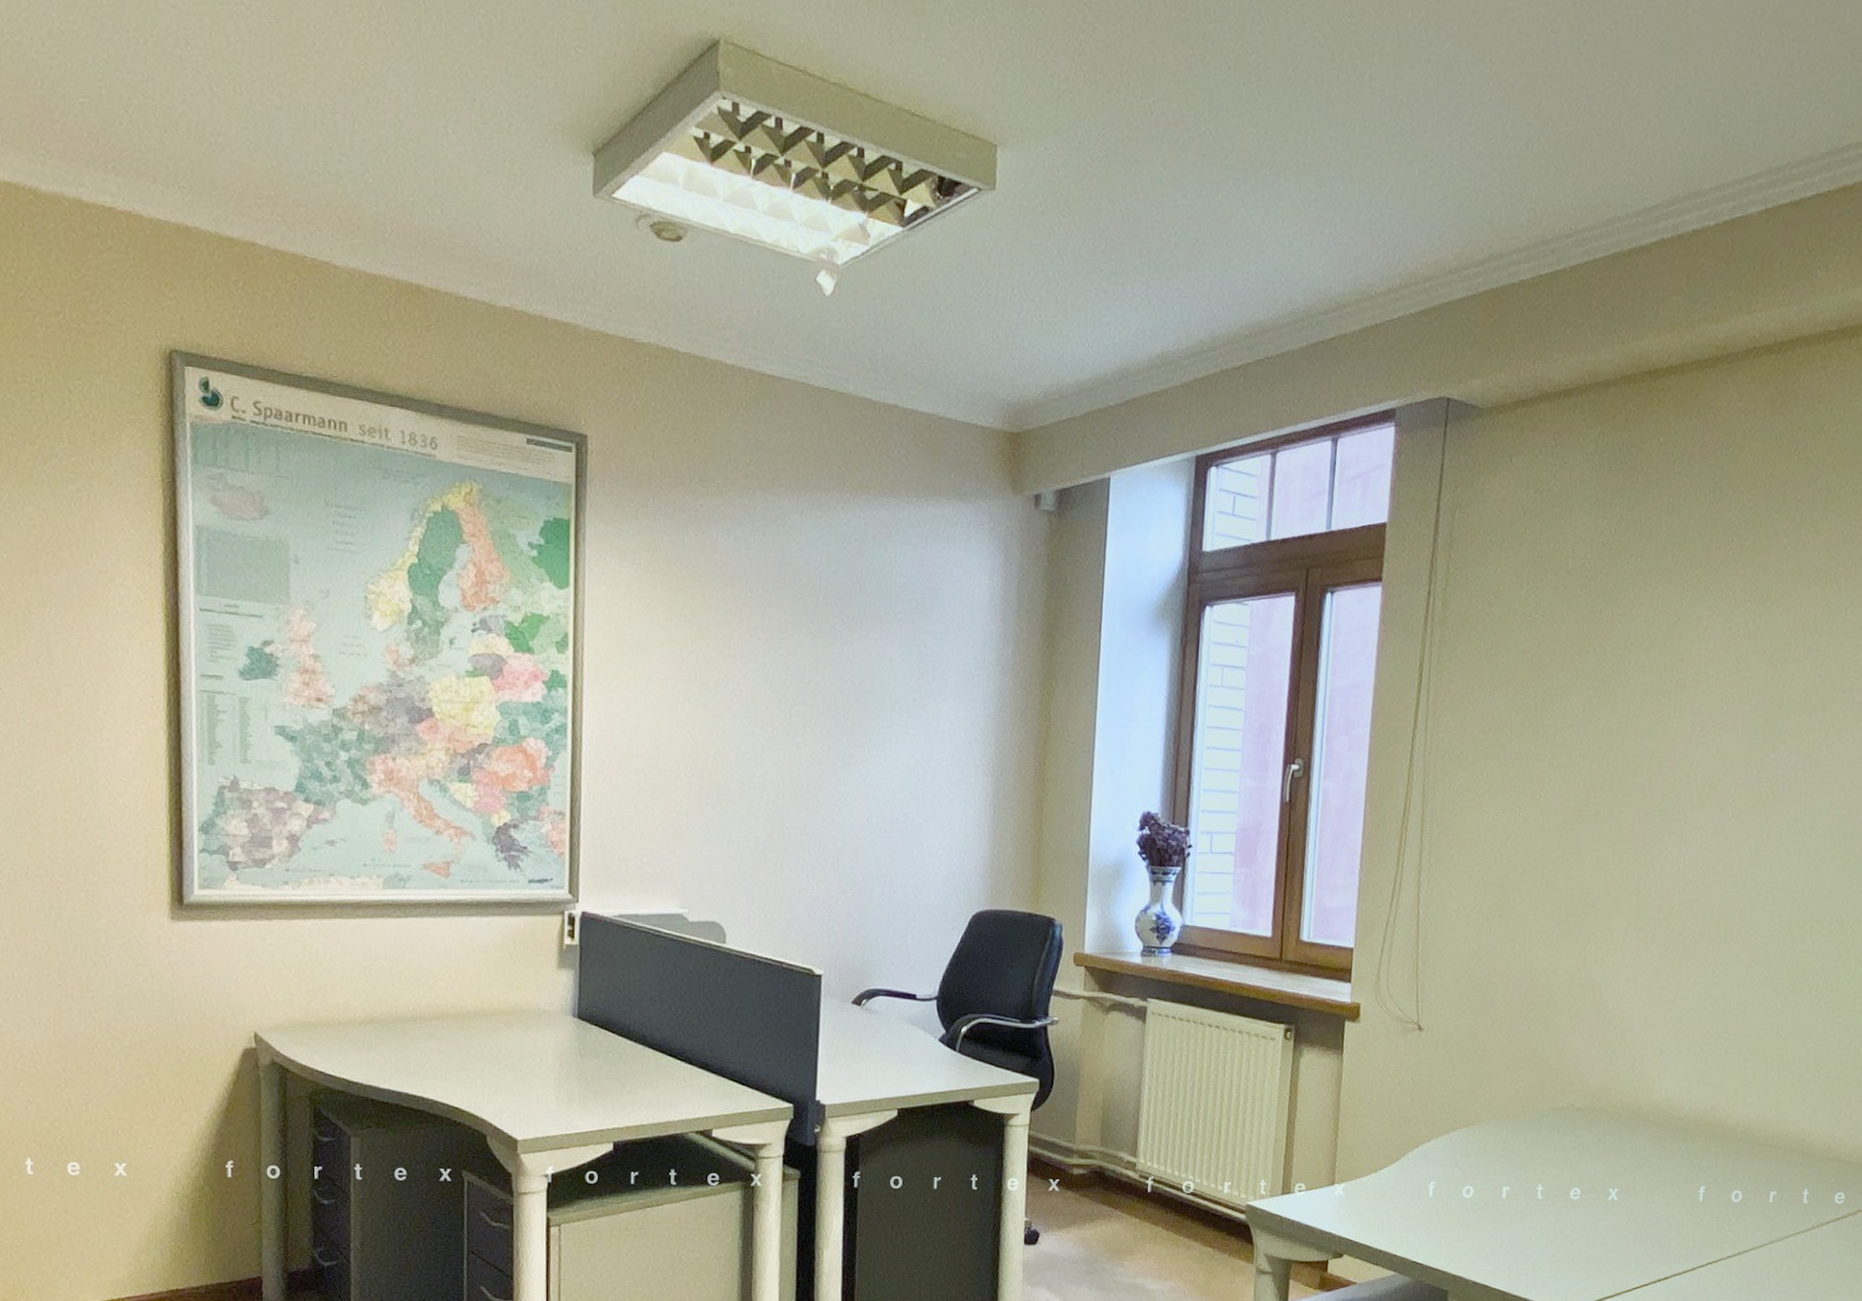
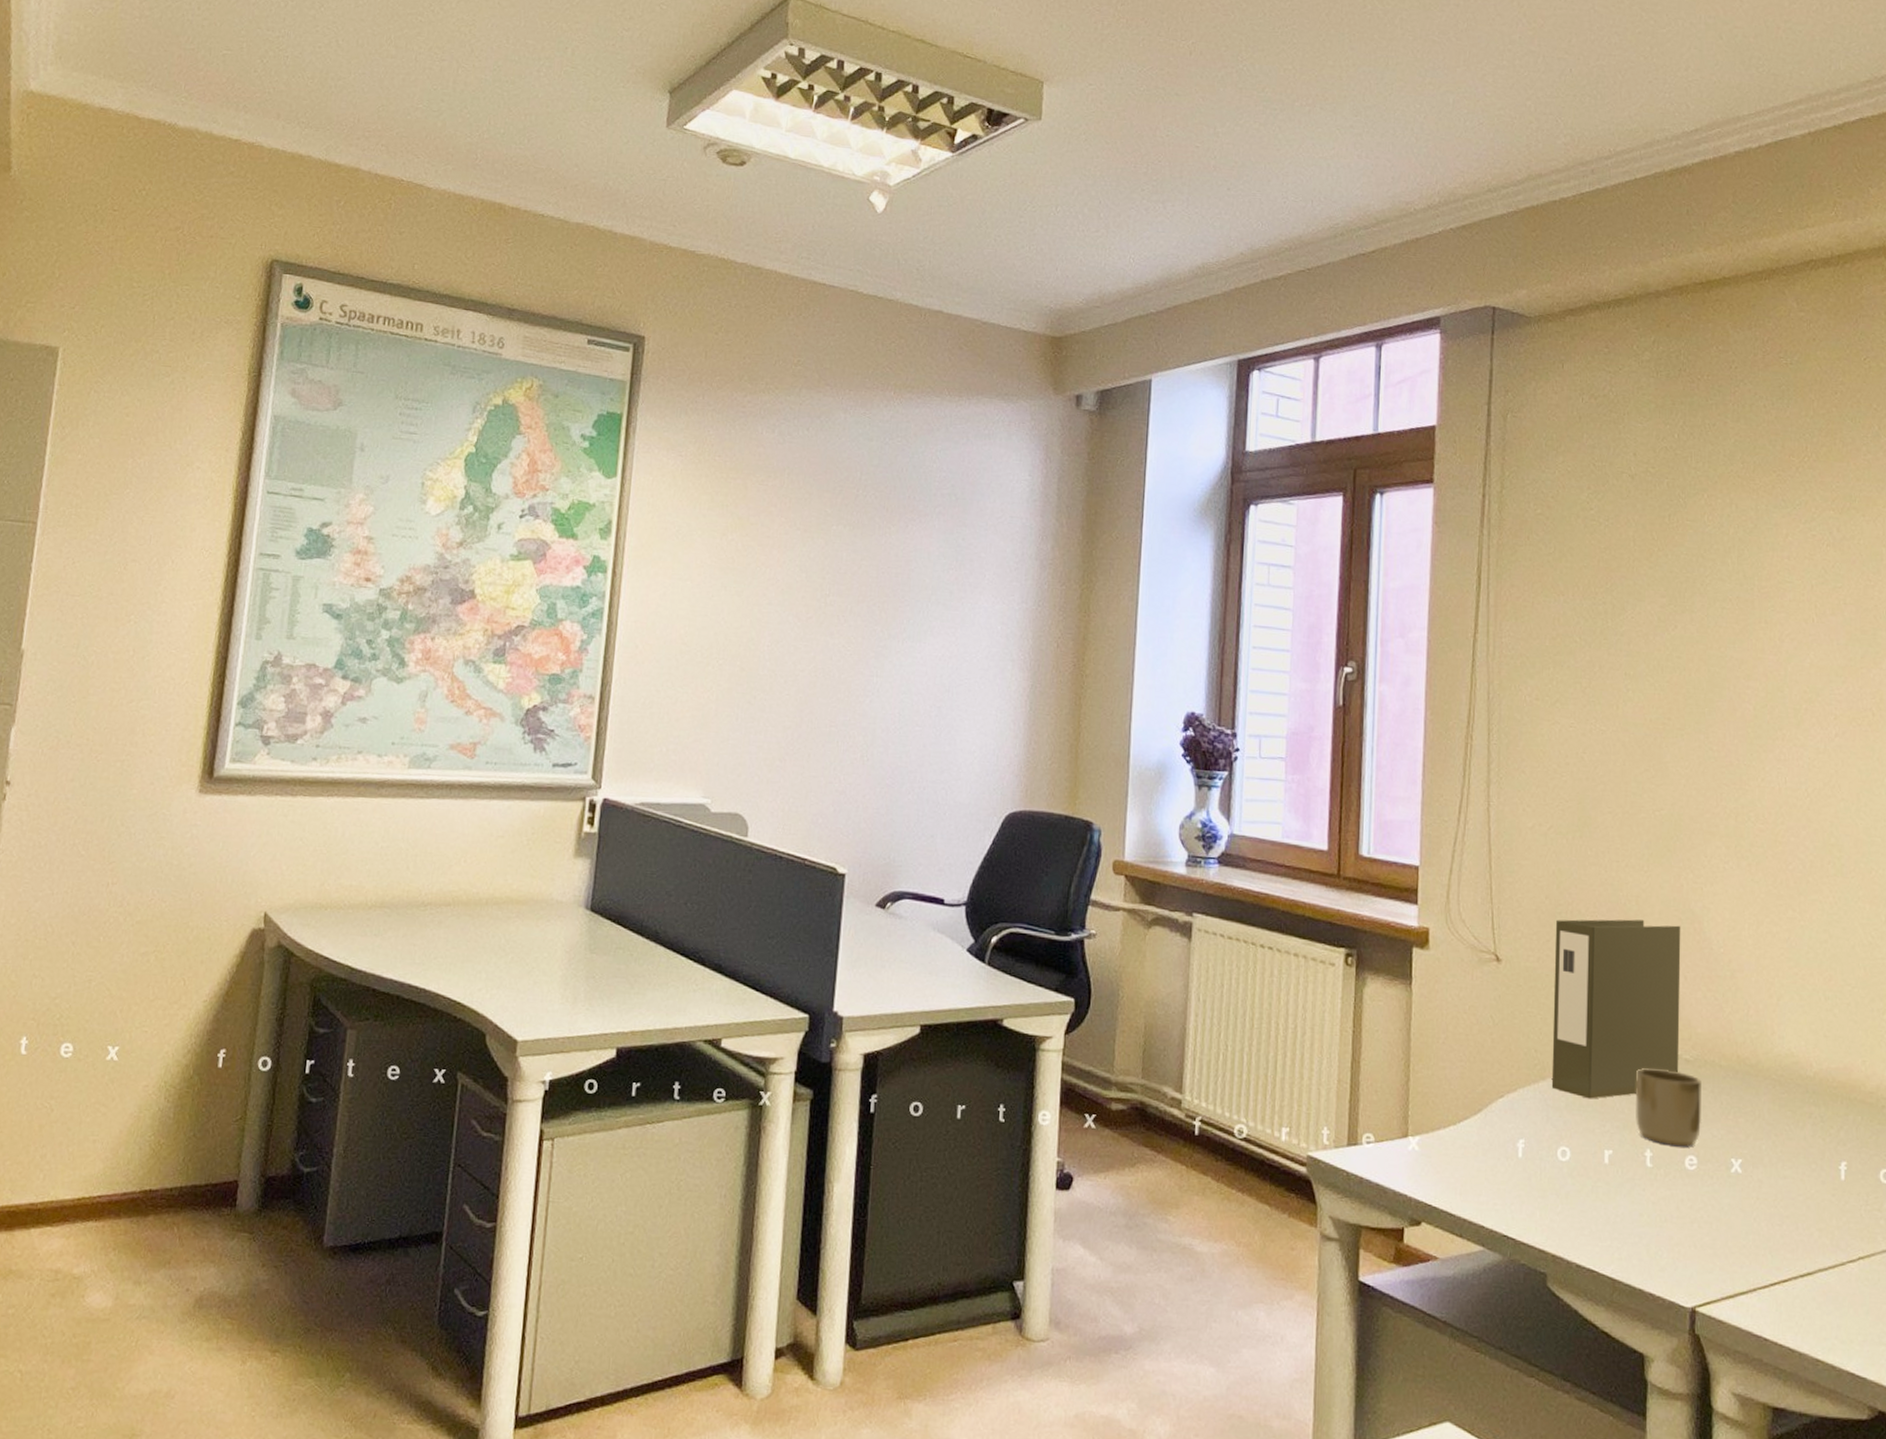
binder: none [1461,988,1582,1145] -> present [1551,919,1681,1099]
mug: none [1531,1116,1590,1181] -> present [1635,1067,1702,1146]

